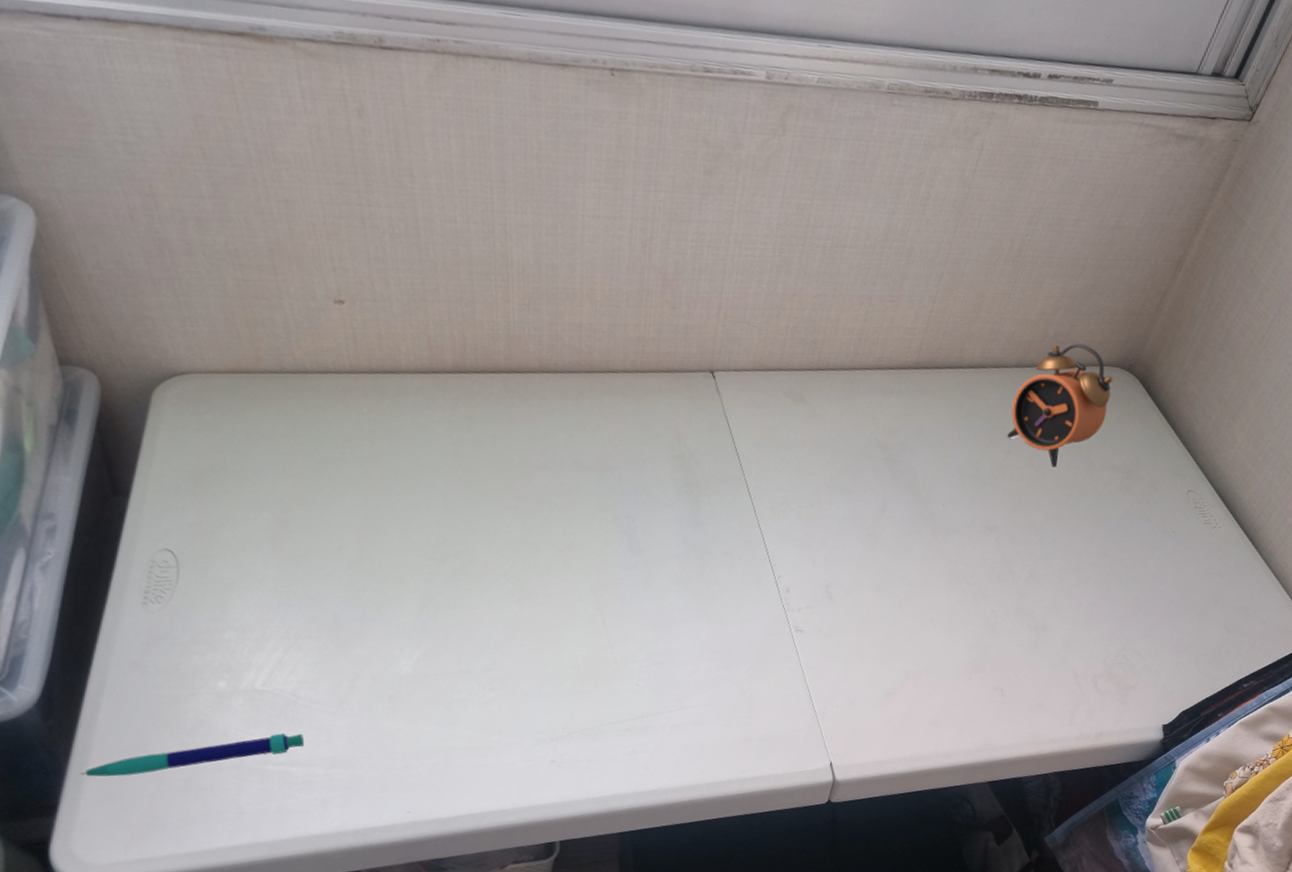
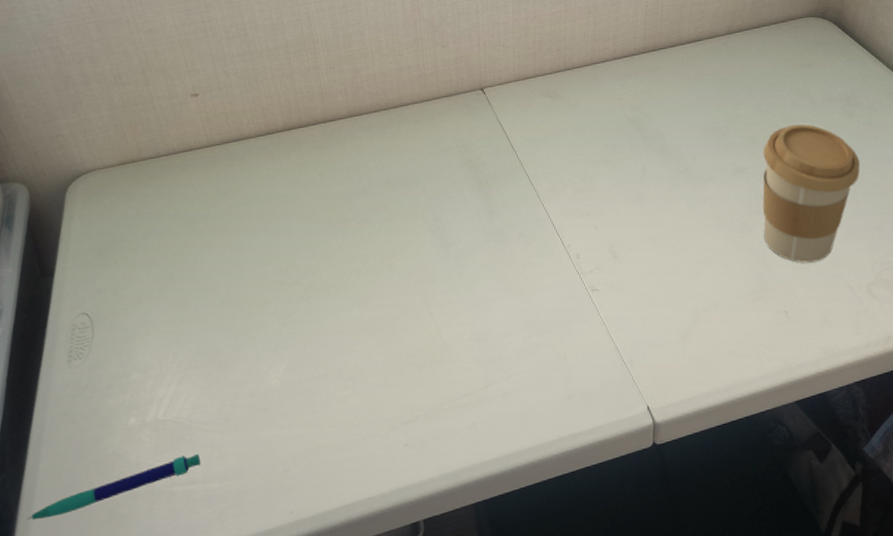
coffee cup: none [999,488,1124,643] -> present [762,124,861,263]
alarm clock: present [1007,343,1114,468] -> none [731,4,814,109]

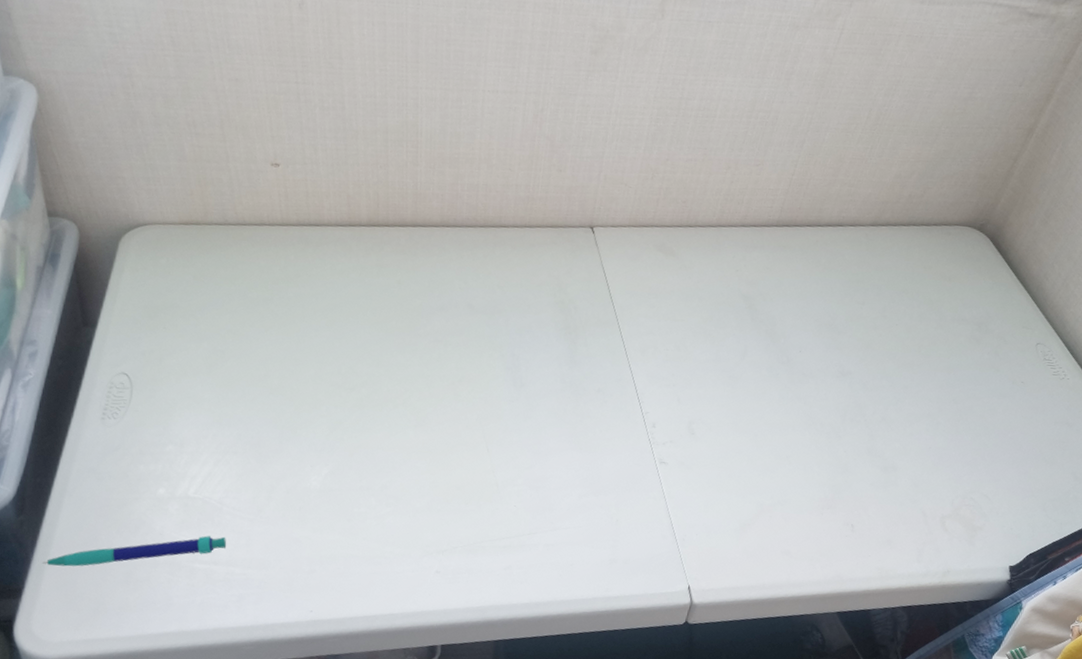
coffee cup: present [762,124,861,263] -> none [851,338,973,483]

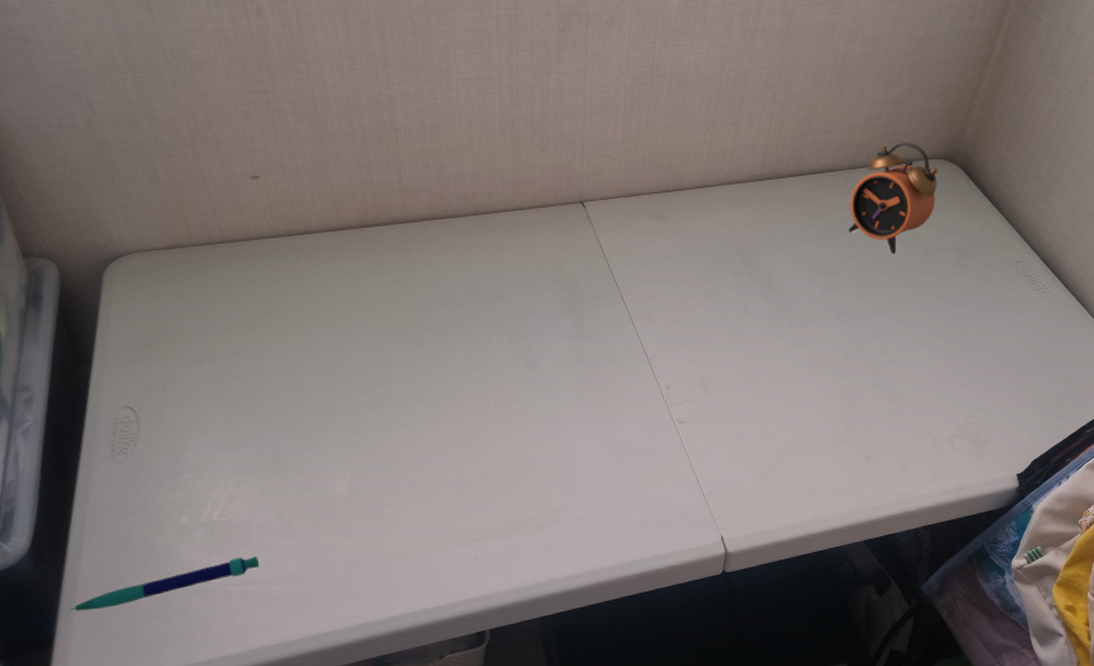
alarm clock: none [862,204,965,319] -> present [848,142,939,254]

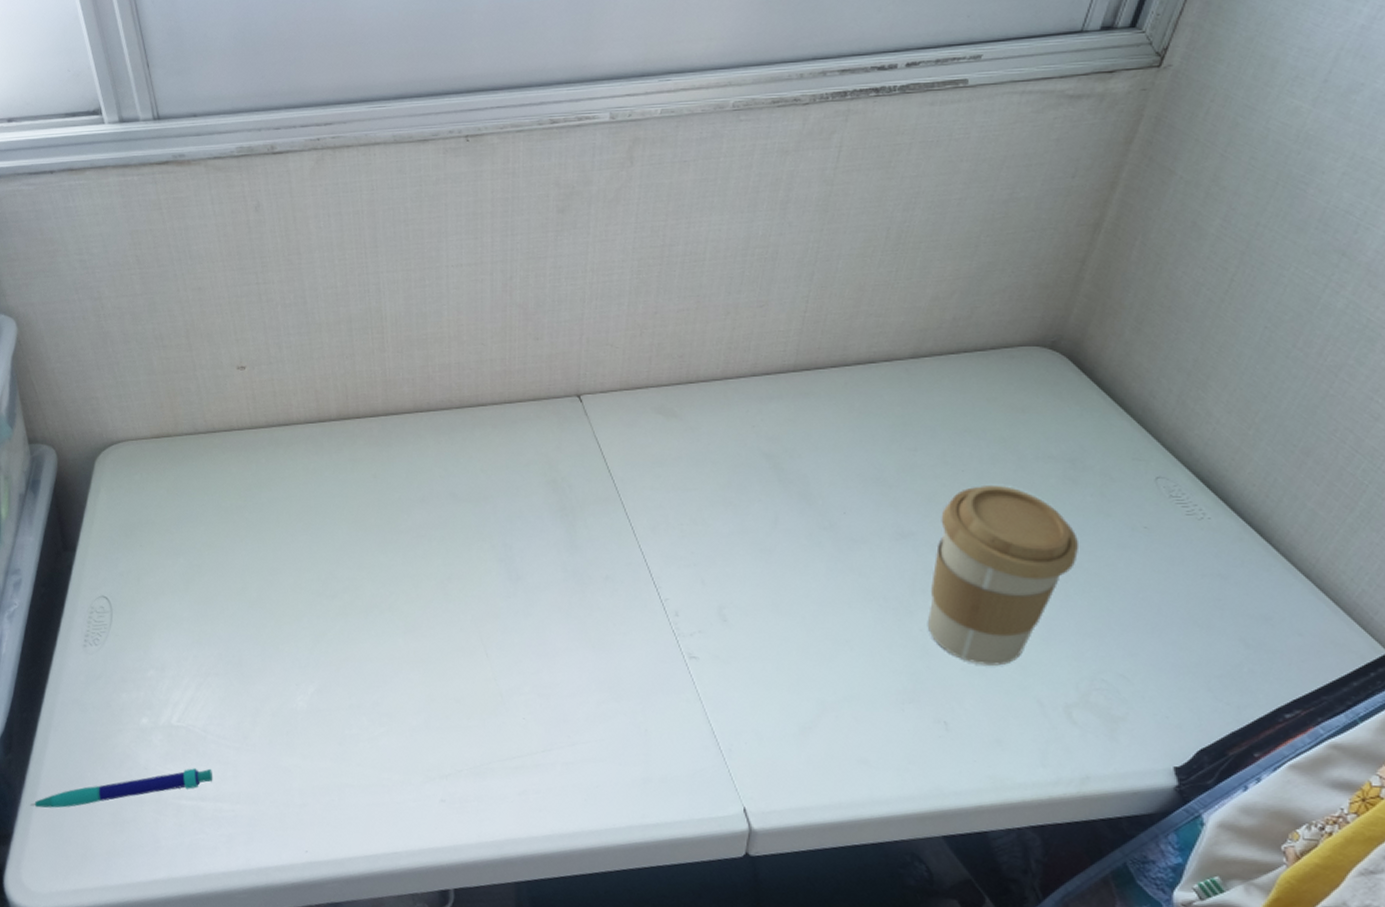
alarm clock: present [848,142,939,254] -> none [911,326,1035,463]
coffee cup: none [858,272,964,411] -> present [928,486,1080,666]

